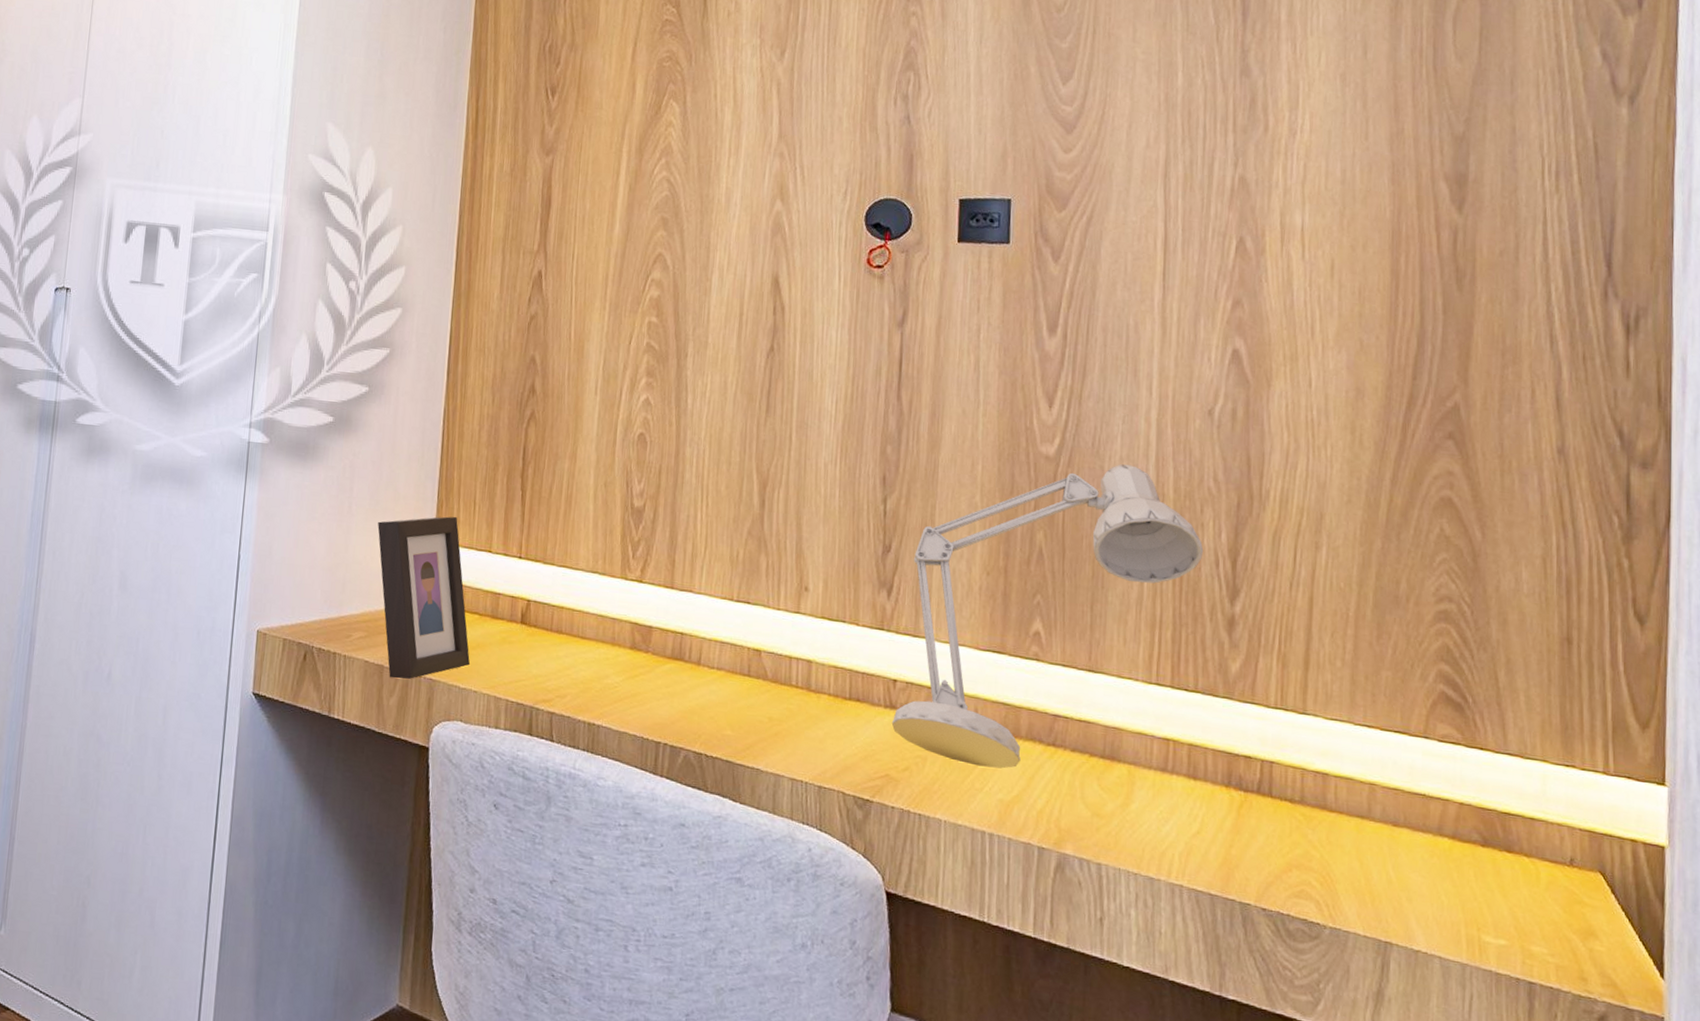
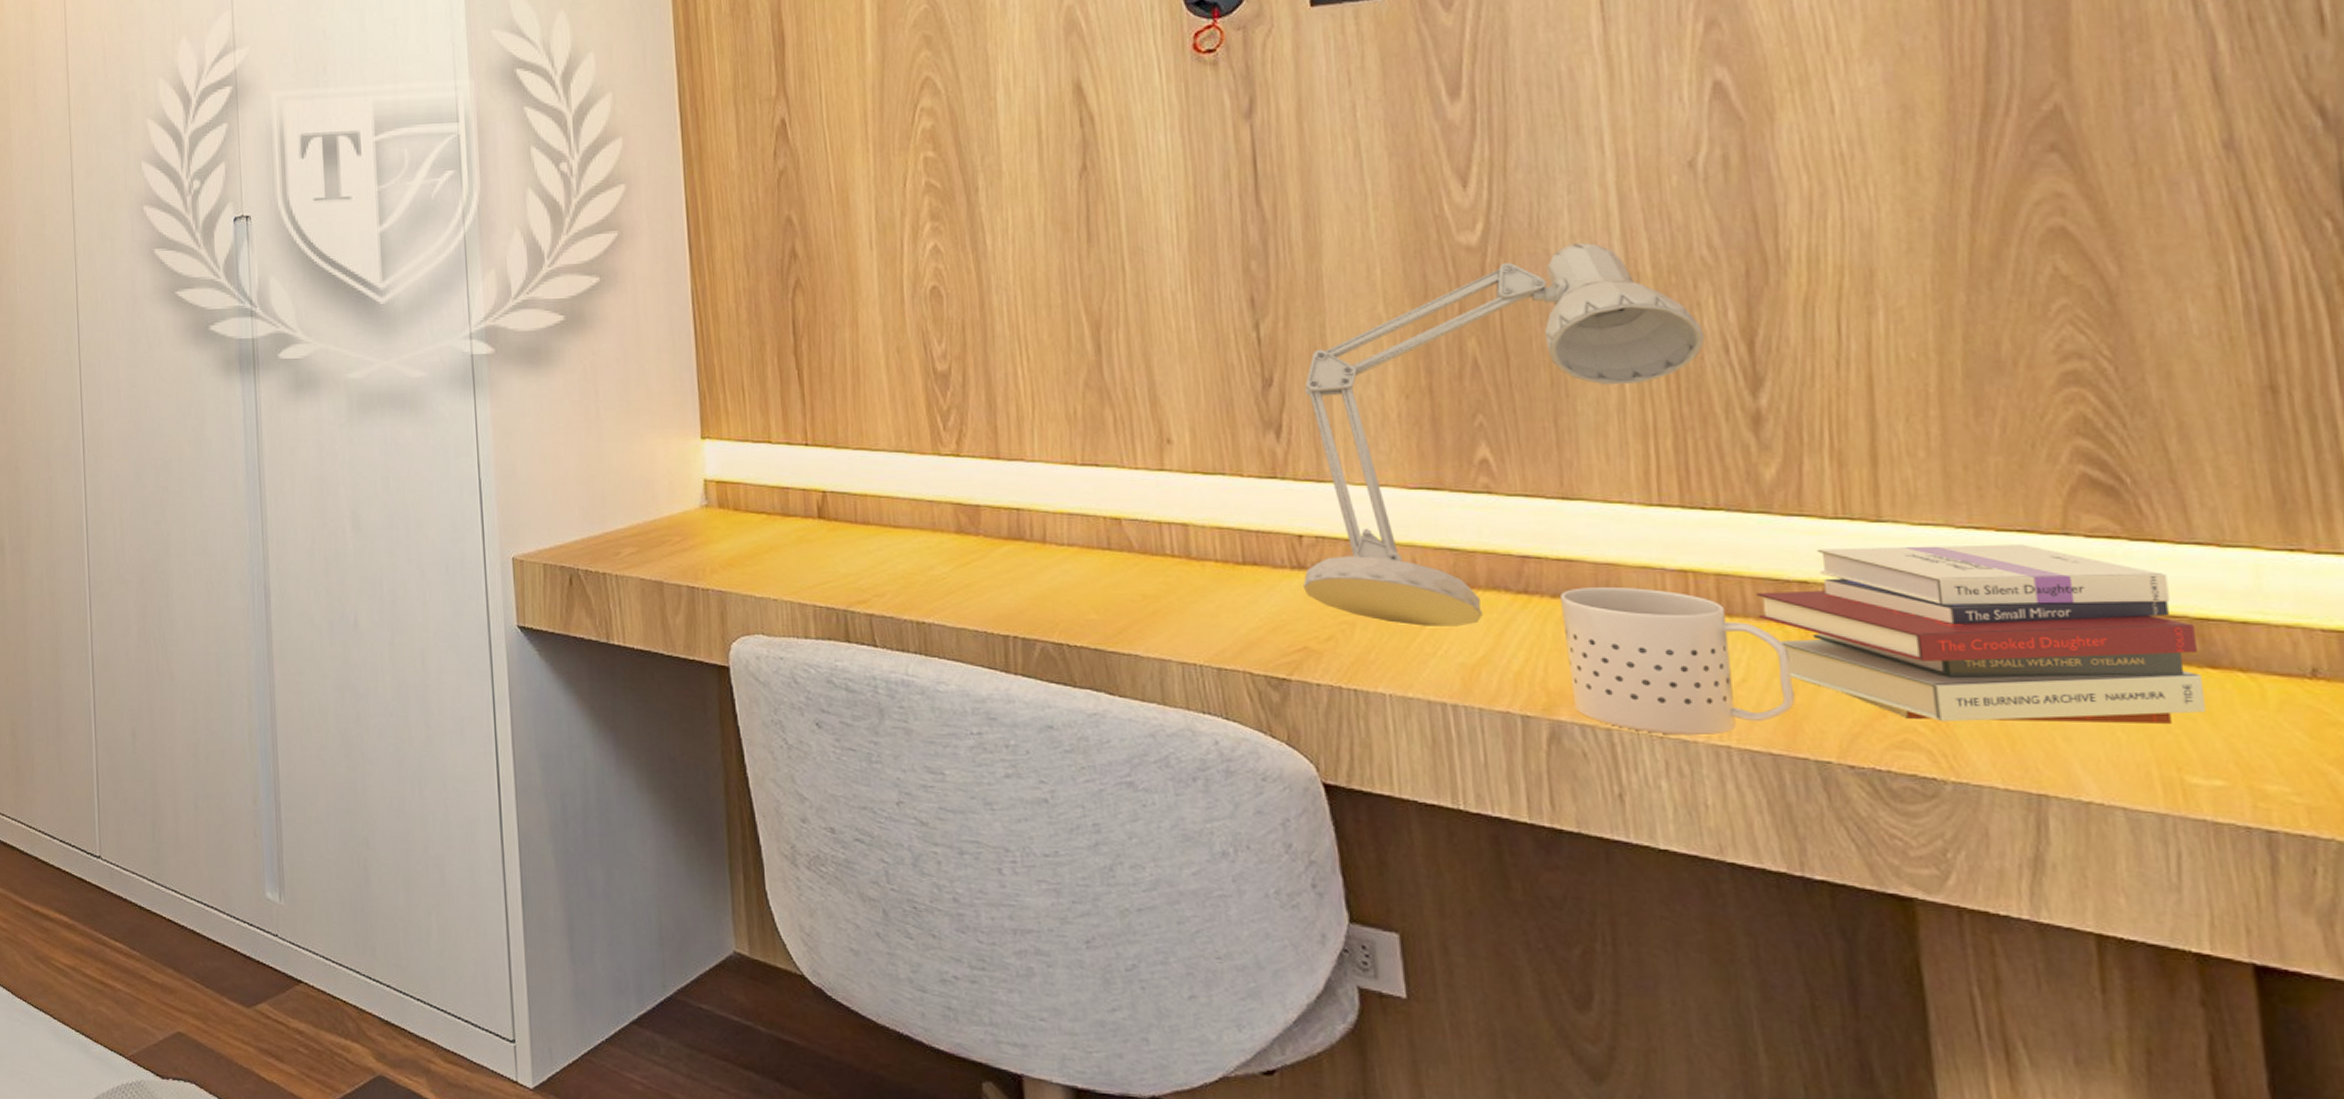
picture frame: present [378,516,471,679] -> none [633,407,765,595]
mug: none [1076,745,1232,876] -> present [1560,587,1796,736]
books: none [1214,731,1501,893] -> present [1755,544,2207,724]

